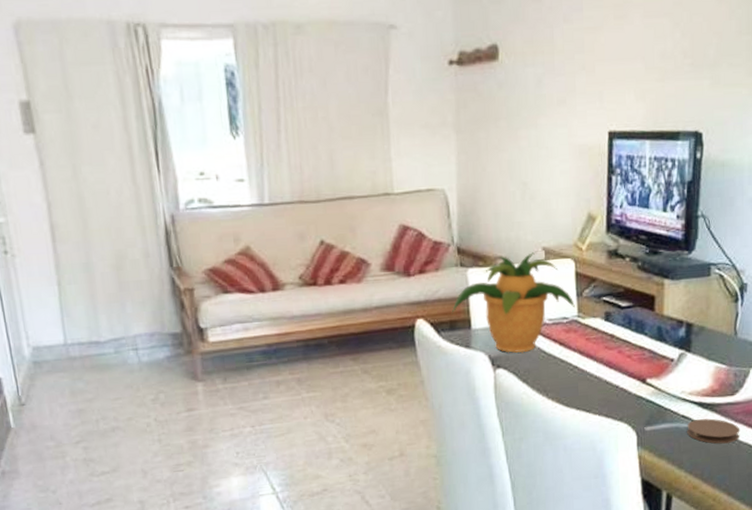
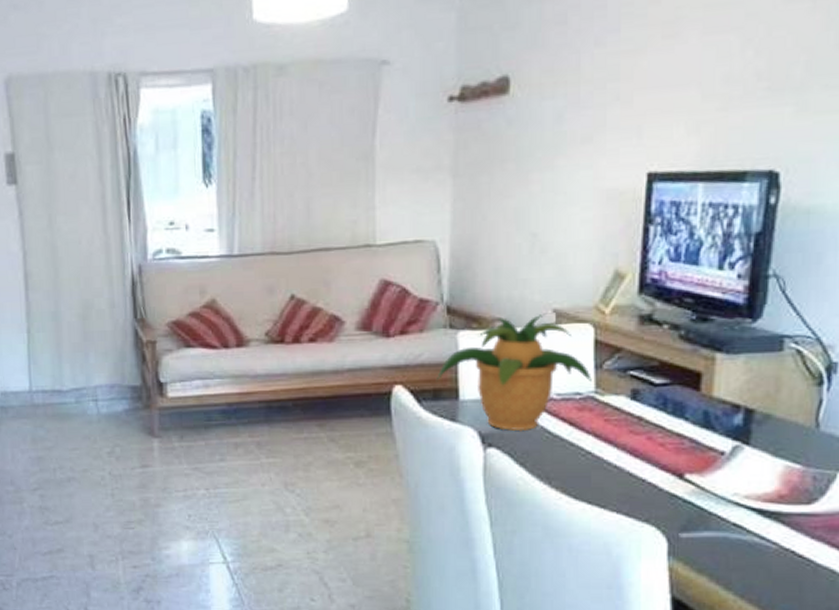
coaster: present [687,418,740,444] -> none [739,531,819,565]

